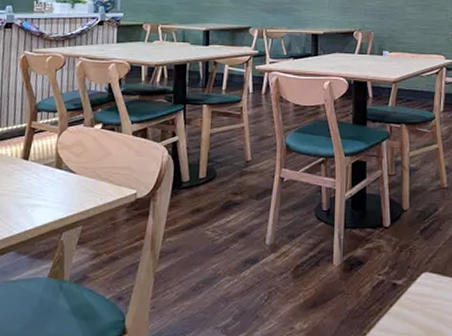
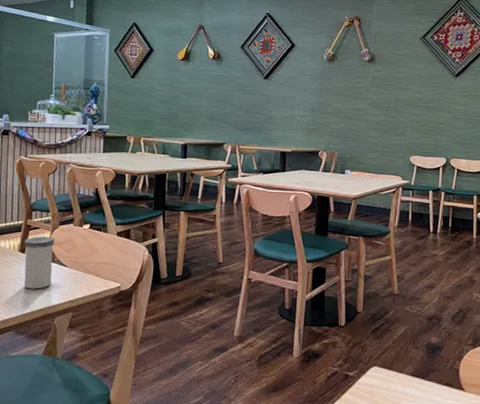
salt shaker: none [27,139,63,201] -> present [24,236,55,289]

